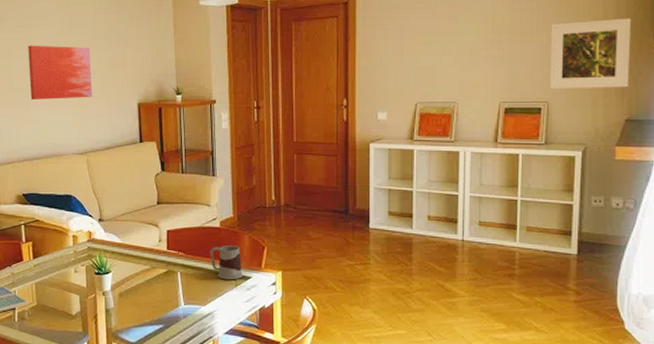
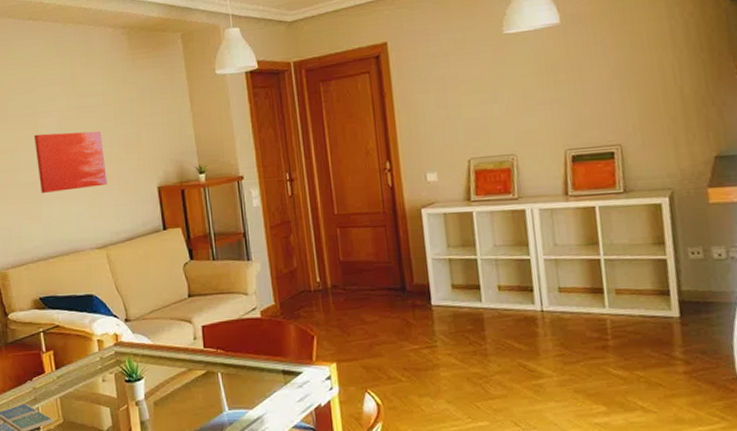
mug: present [210,245,243,280] -> none [252,337,292,378]
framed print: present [550,18,631,90] -> none [613,42,712,131]

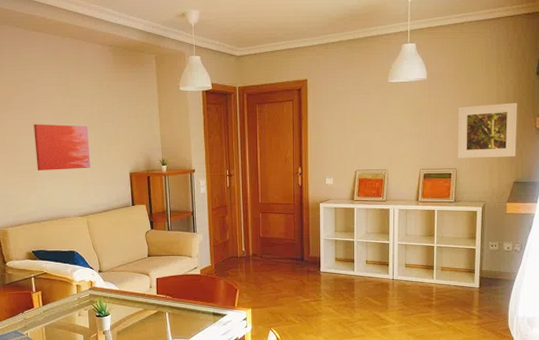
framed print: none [613,42,712,131] -> present [457,102,517,159]

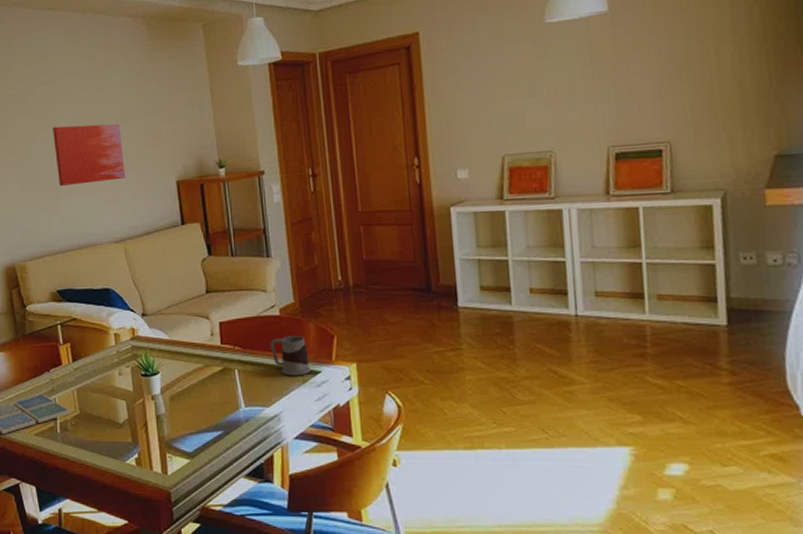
mug: none [192,289,220,318] -> present [270,336,311,376]
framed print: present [457,102,517,159] -> none [665,31,775,127]

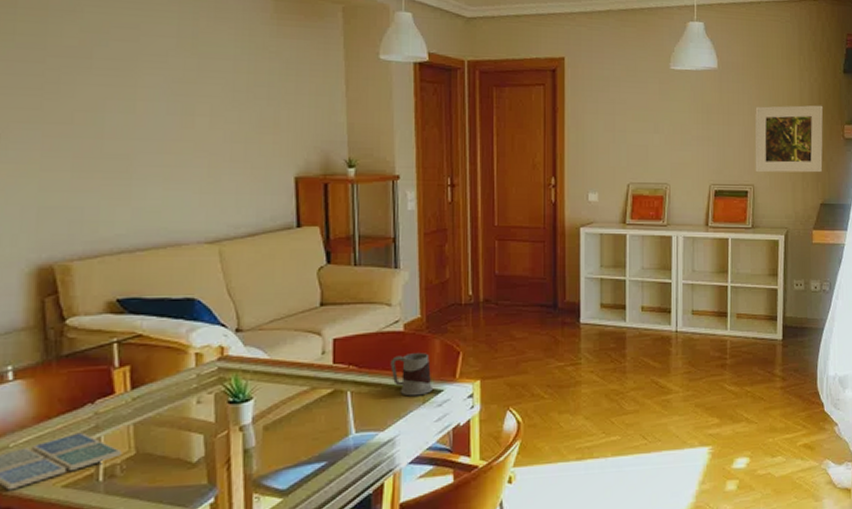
wall art: present [53,123,126,186] -> none [130,94,230,170]
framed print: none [665,31,775,127] -> present [754,105,823,173]

